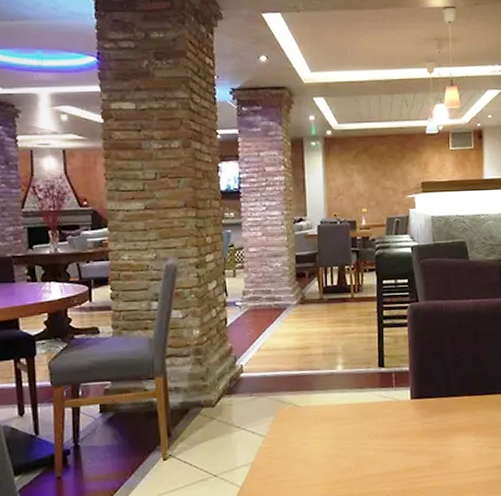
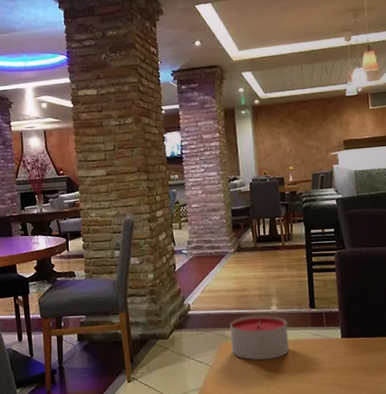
candle: none [288,376,355,428] -> present [229,315,290,361]

